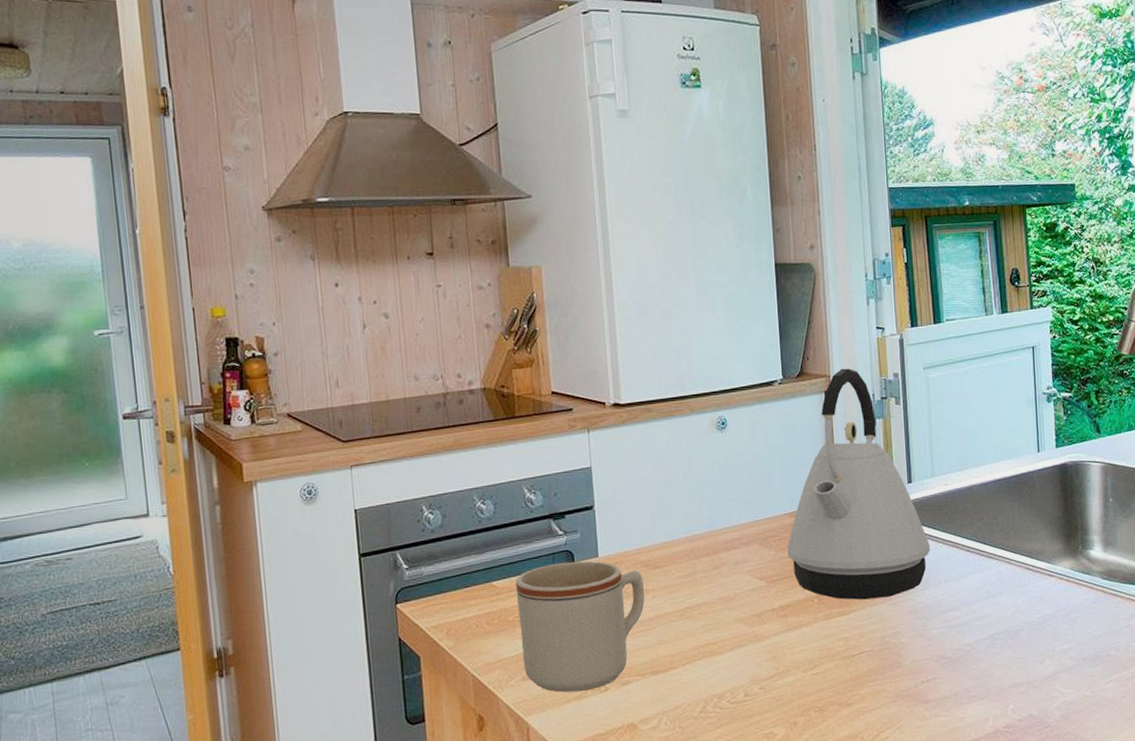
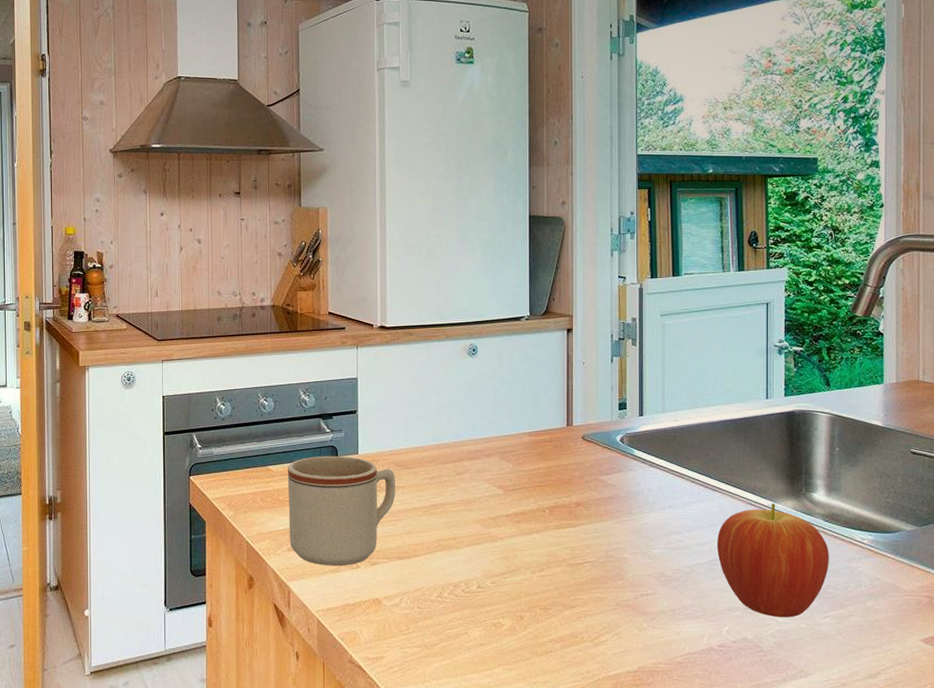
kettle: present [787,368,930,600] -> none [524,310,657,516]
fruit: none [996,565,1110,689] -> present [717,503,829,618]

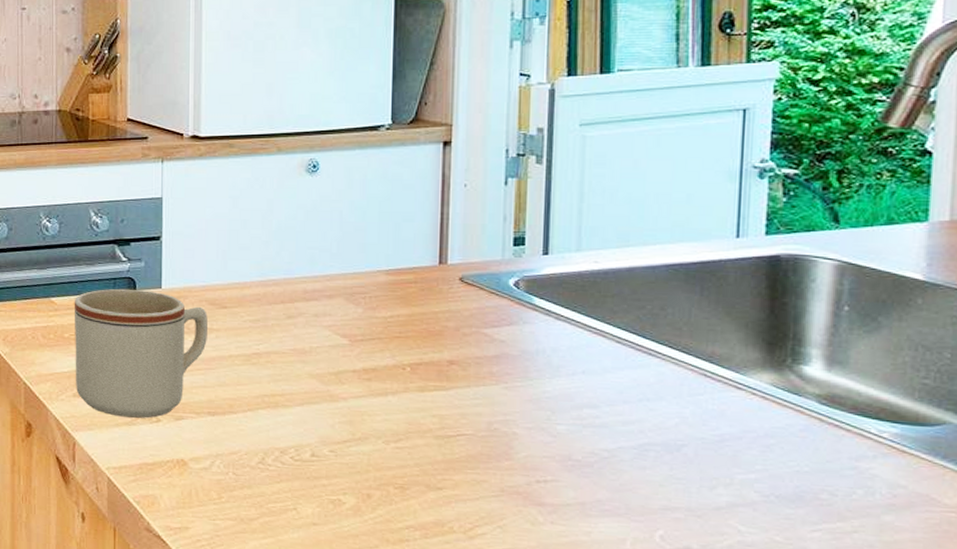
fruit: present [717,503,829,618] -> none [651,376,825,527]

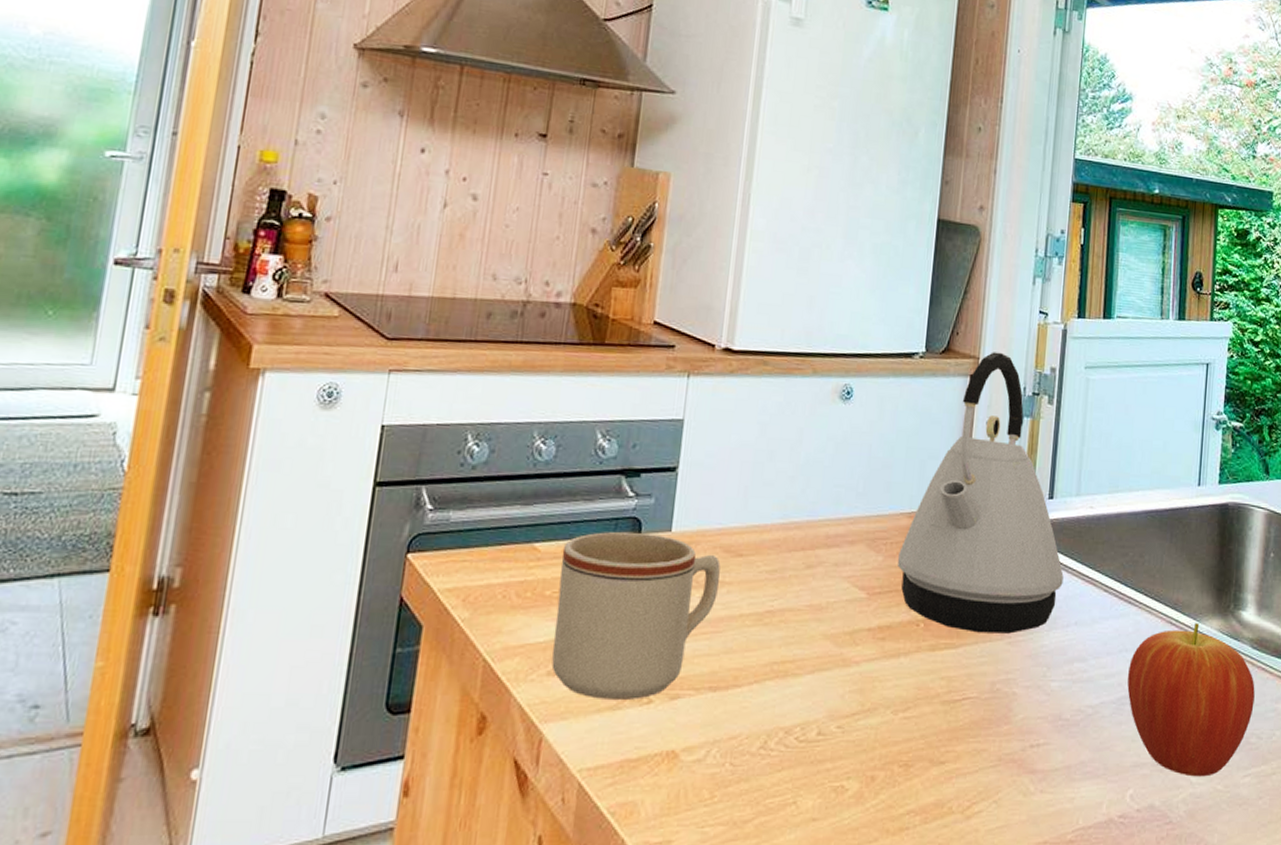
kettle: none [379,118,566,380] -> present [898,352,1064,634]
fruit: none [651,376,825,527] -> present [1127,623,1255,777]

